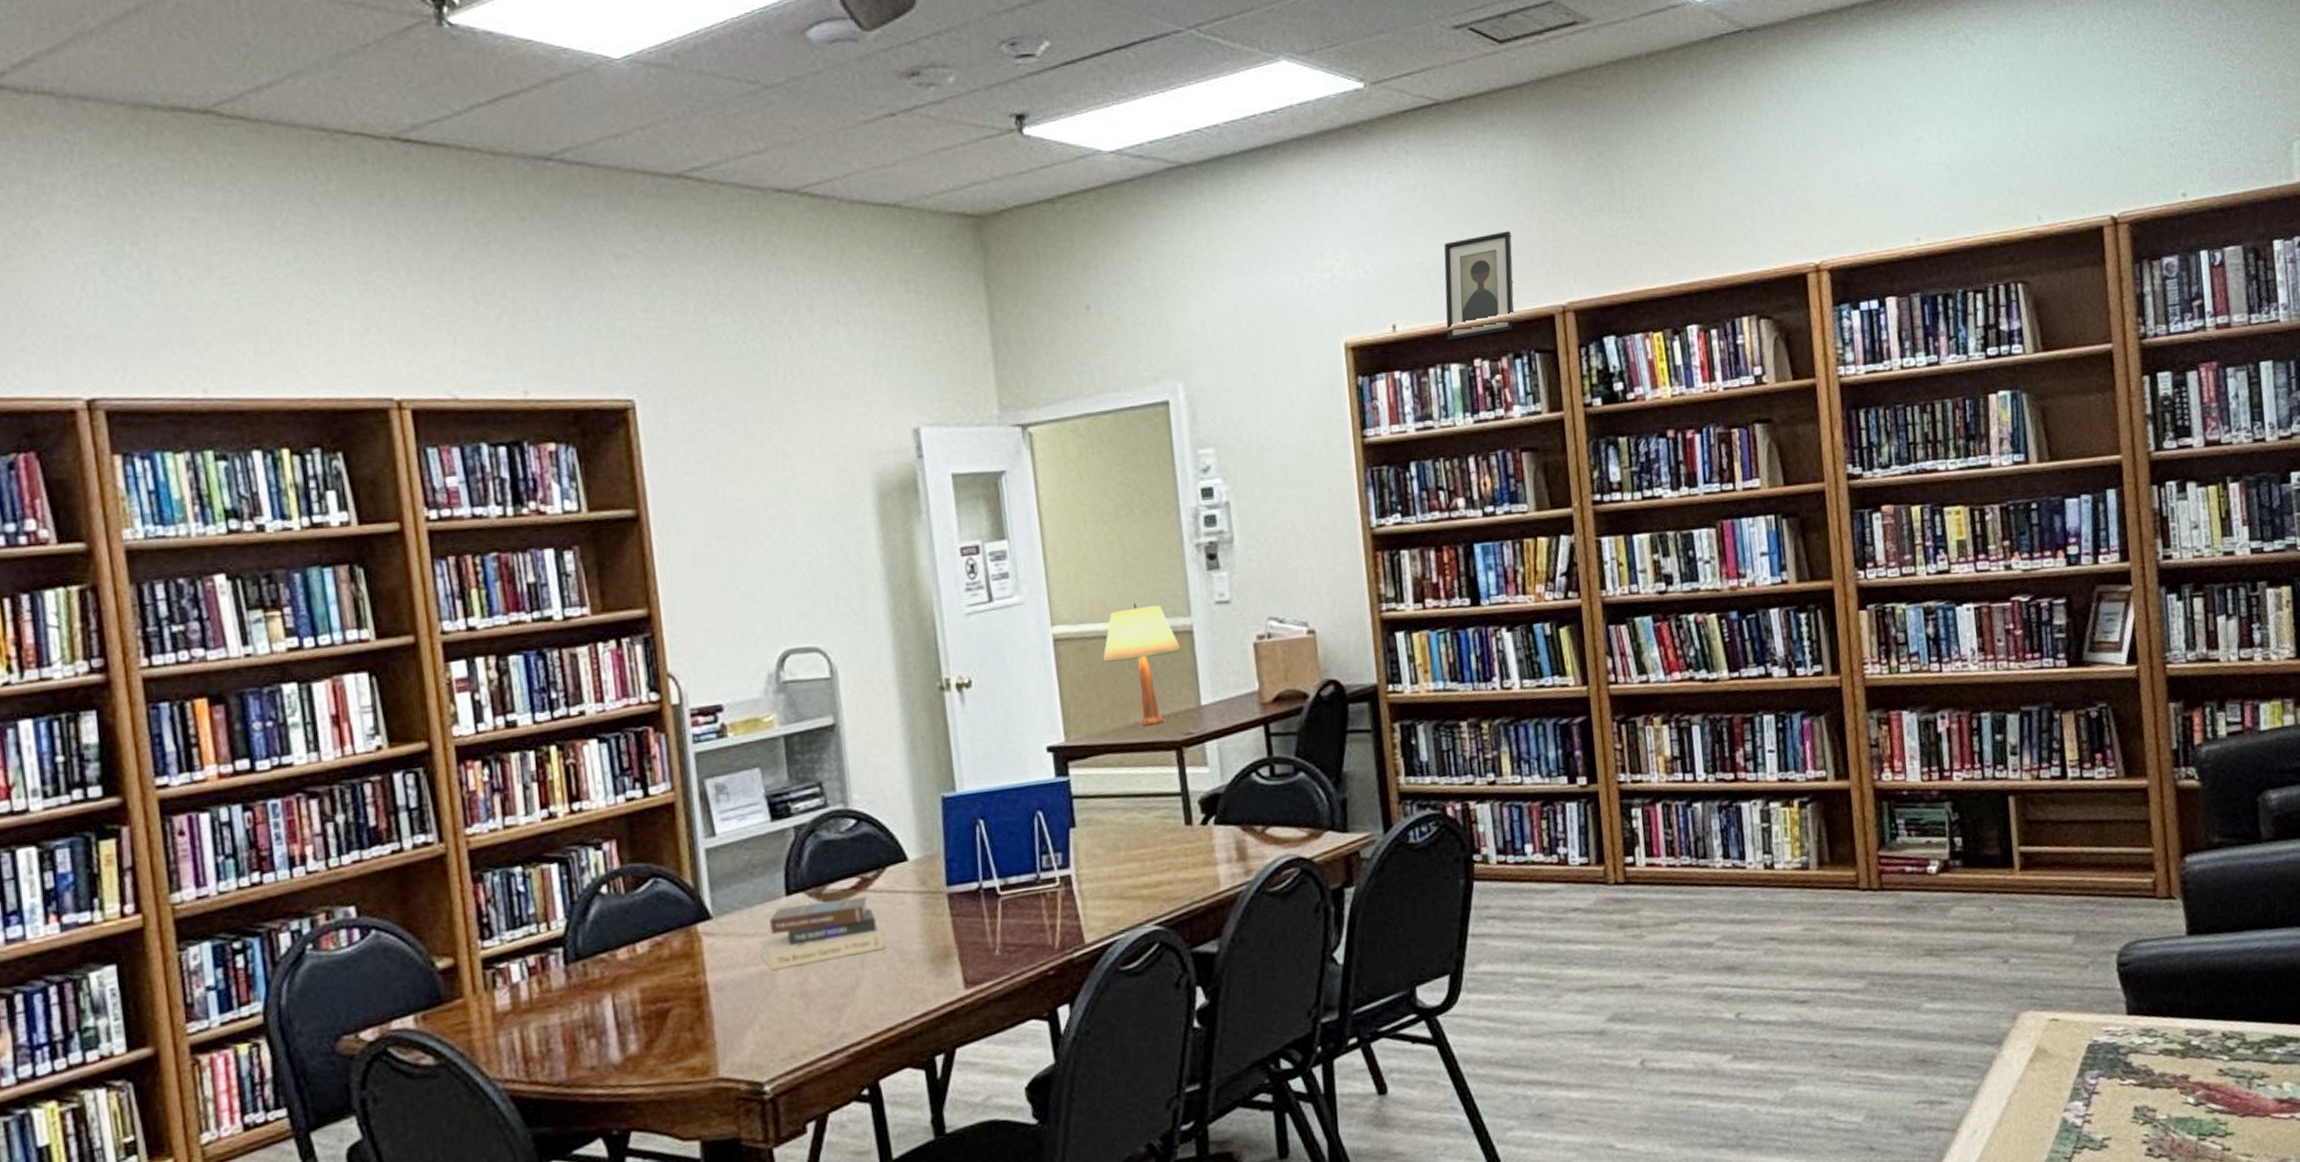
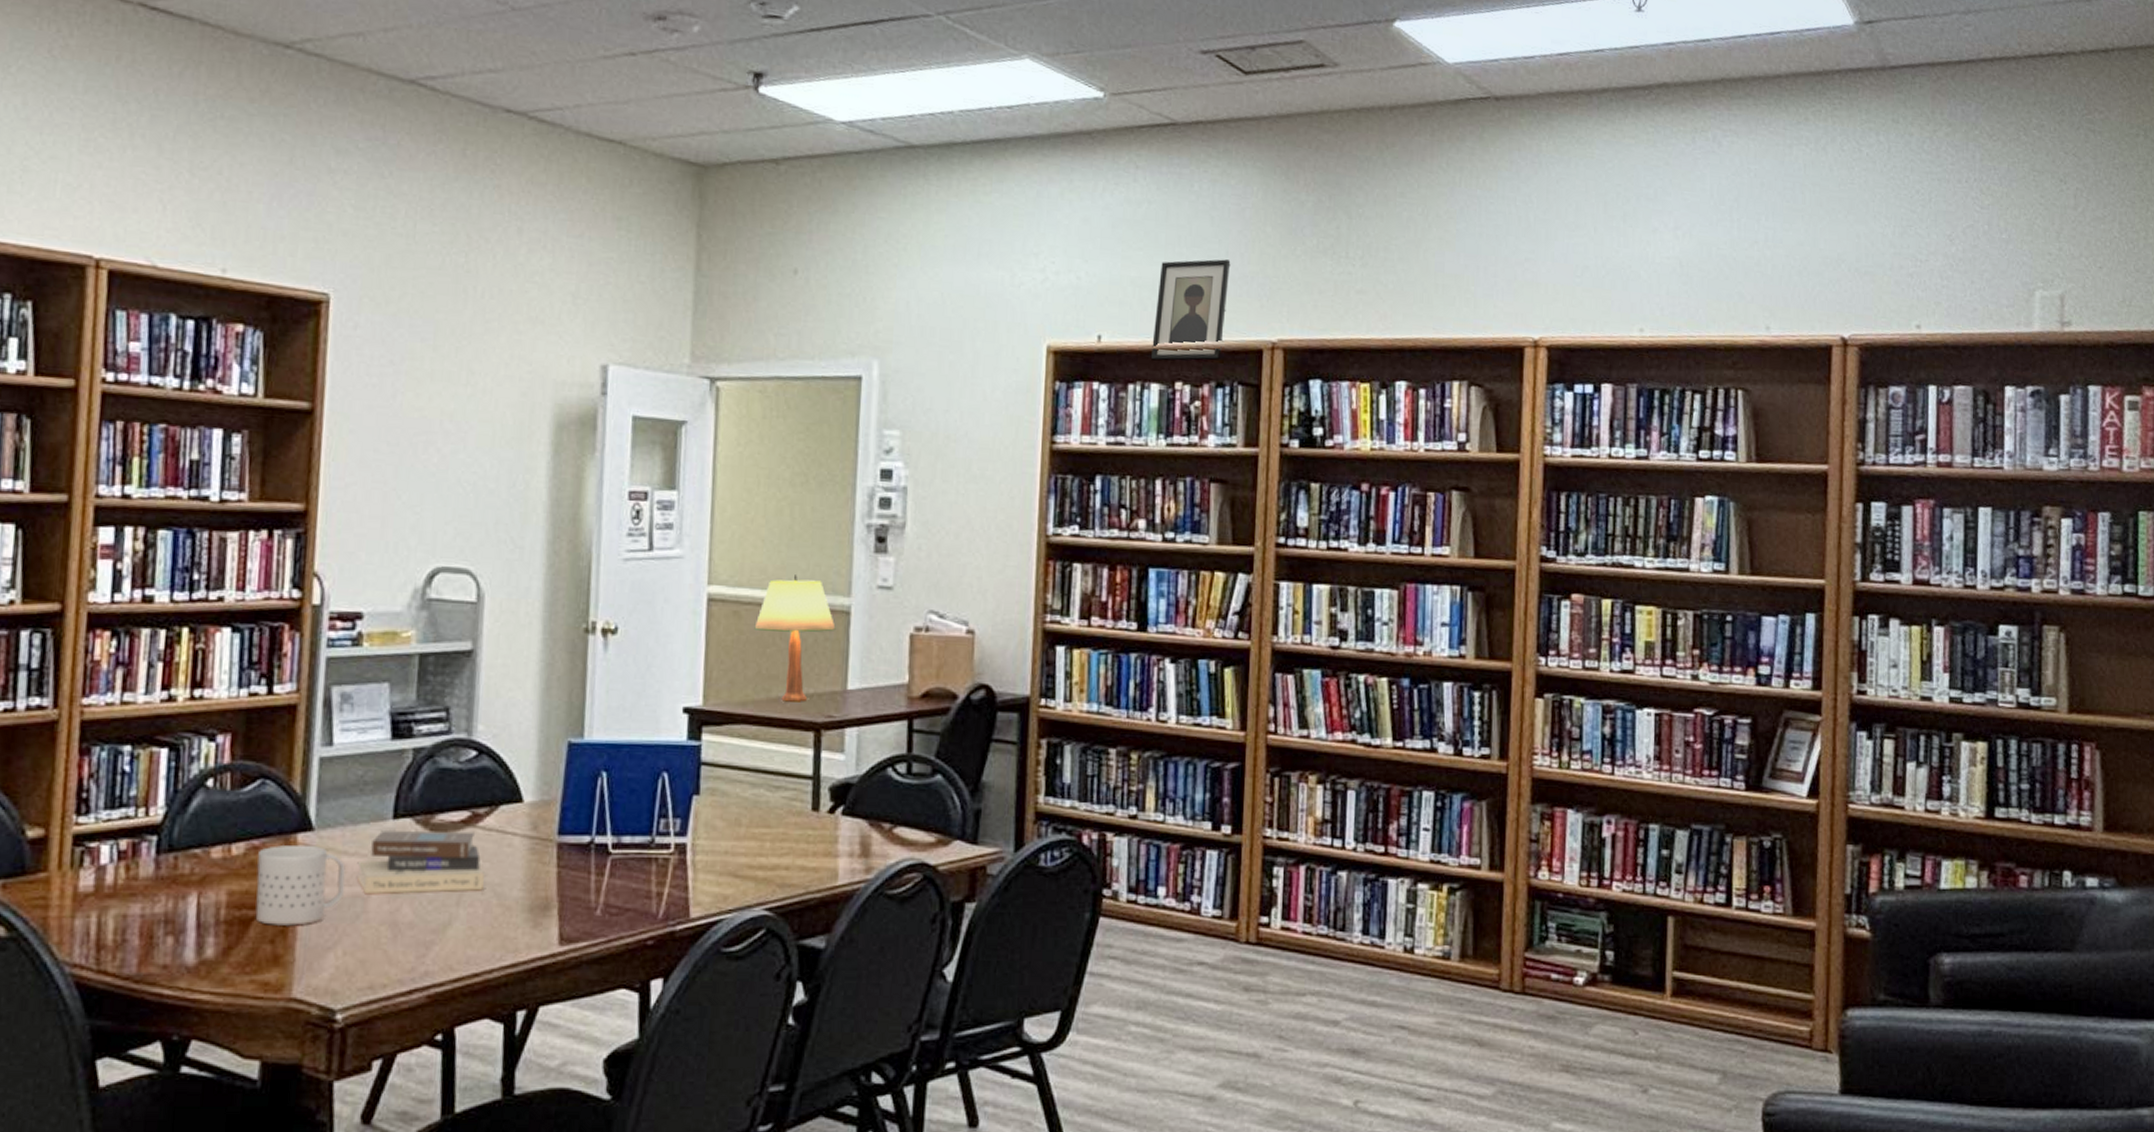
mug: none [663,933,752,1014] -> present [255,844,346,926]

